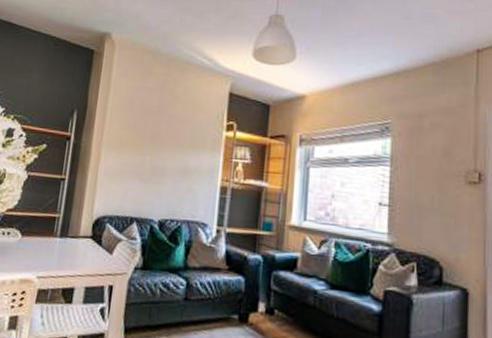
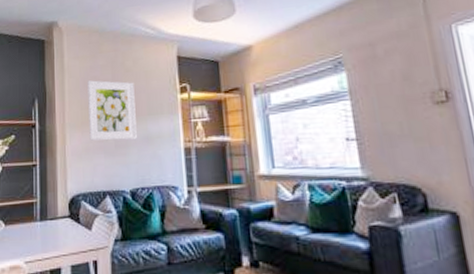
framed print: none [125,101,181,169] -> present [87,80,137,141]

